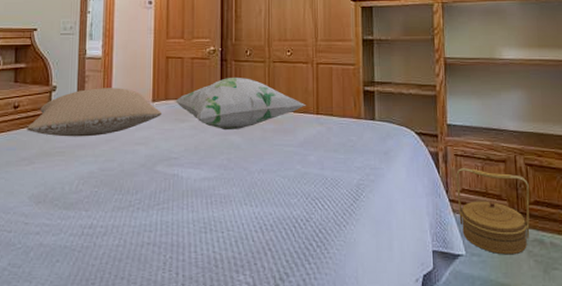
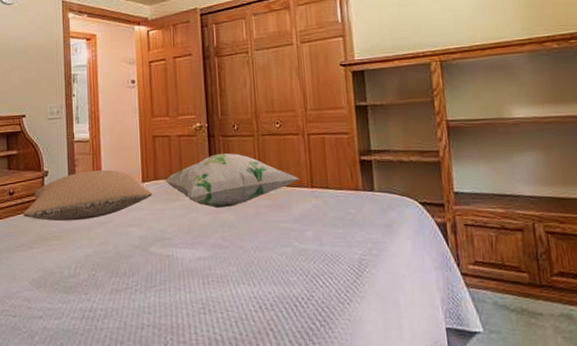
basket: present [456,167,530,255] -> none [467,237,555,332]

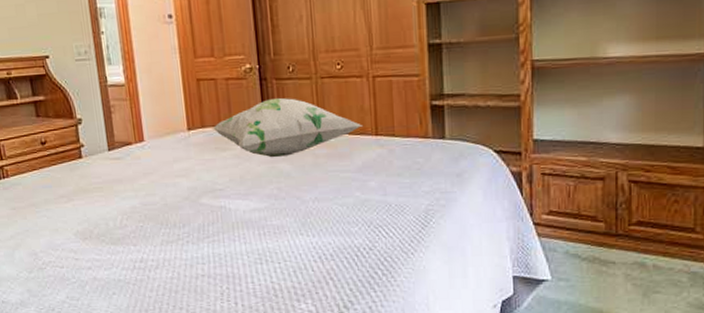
pillow: present [23,170,152,222] -> none [59,117,200,172]

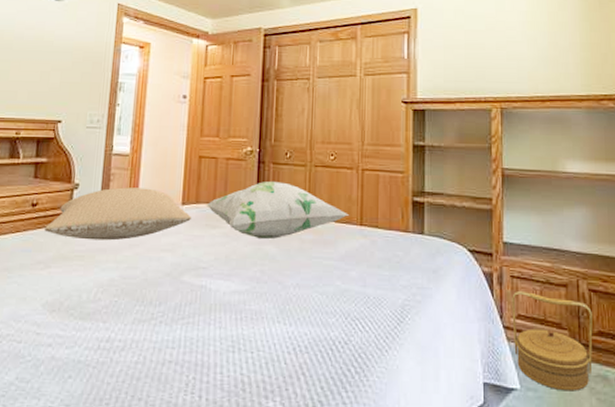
pillow: none [59,117,200,172] -> present [44,187,191,241]
basket: none [543,187,631,279] -> present [512,290,593,391]

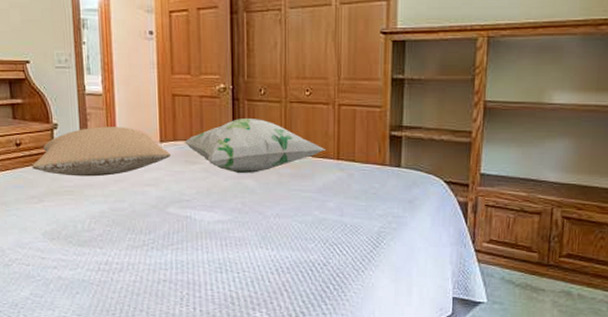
basket: present [512,290,593,391] -> none [484,218,563,304]

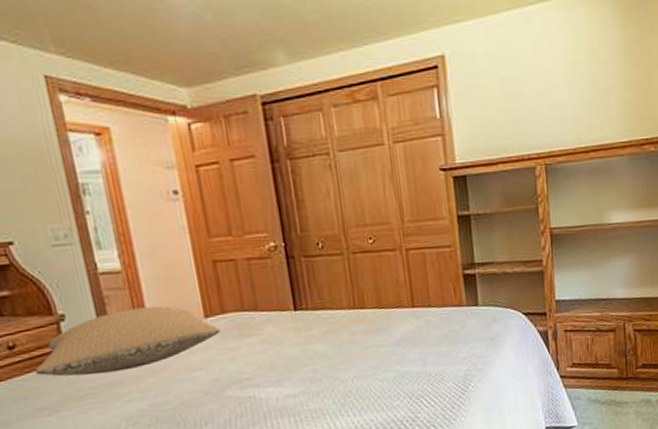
decorative pillow: present [183,117,327,173] -> none [233,275,400,339]

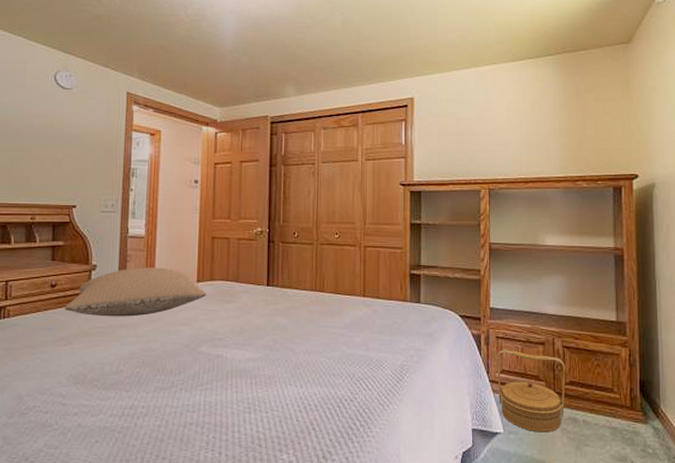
basket: none [566,341,638,420] -> present [497,349,565,433]

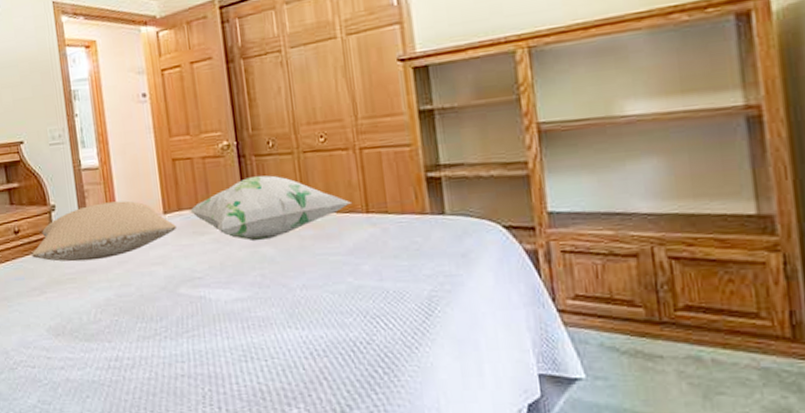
decorative pillow: none [219,258,354,311] -> present [188,175,353,240]
basket: present [497,349,565,433] -> none [565,266,679,377]

